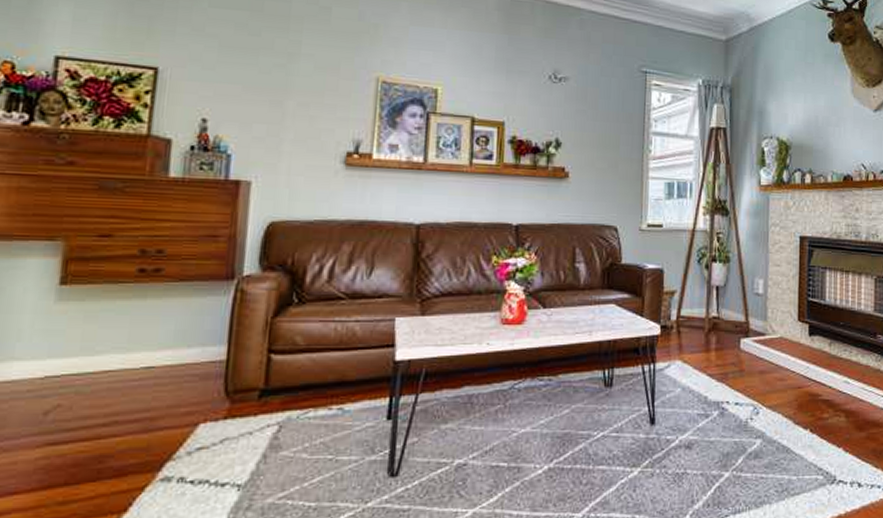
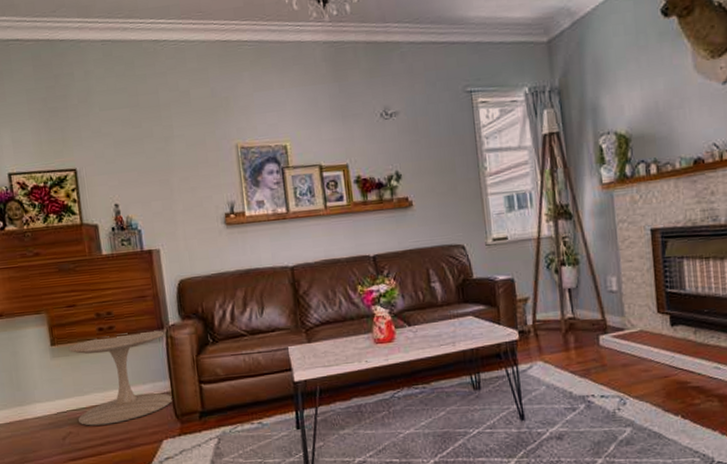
side table: none [76,279,234,398] -> present [68,330,173,426]

